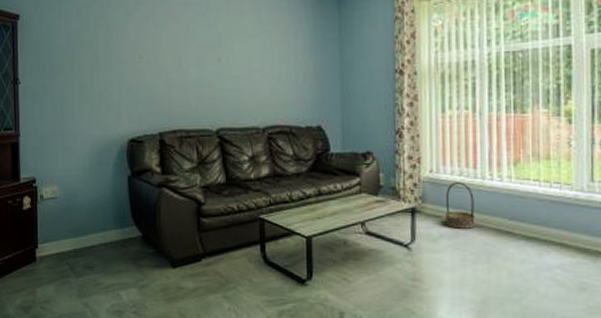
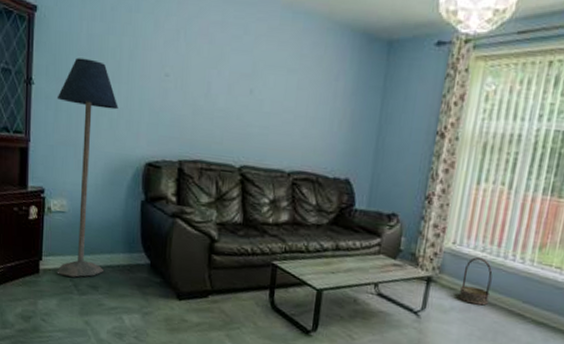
floor lamp: none [42,53,99,260] -> present [56,57,118,277]

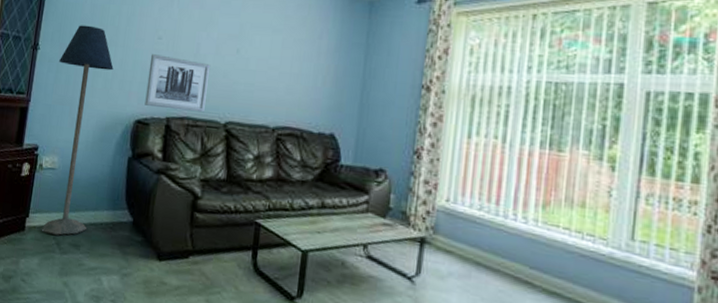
wall art: none [155,93,223,156] -> present [144,54,211,113]
basket: present [459,257,493,306] -> none [457,216,493,271]

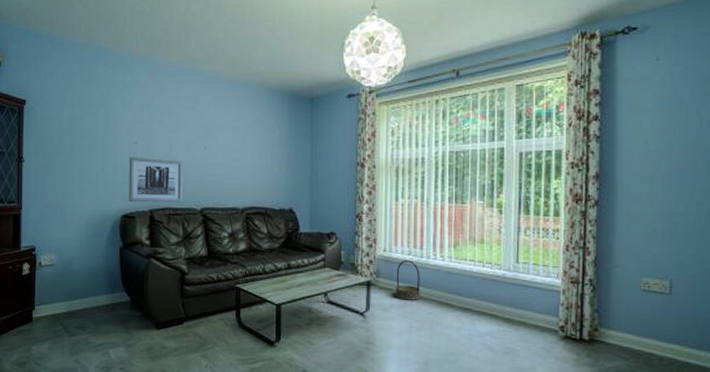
floor lamp: present [41,25,114,235] -> none [44,137,96,321]
basket: none [457,216,493,271] -> present [396,260,420,300]

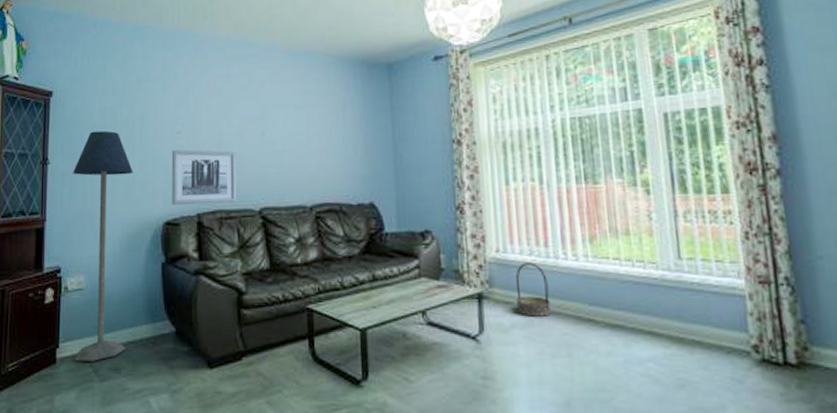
floor lamp: none [44,137,96,321] -> present [72,130,133,362]

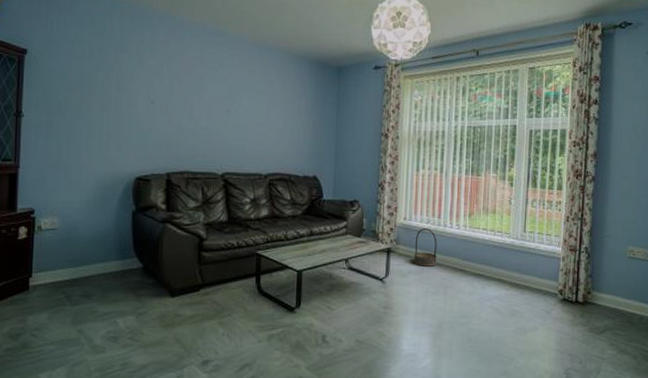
floor lamp: present [72,130,133,362] -> none [47,92,108,289]
wall art: present [171,149,237,205] -> none [144,117,205,167]

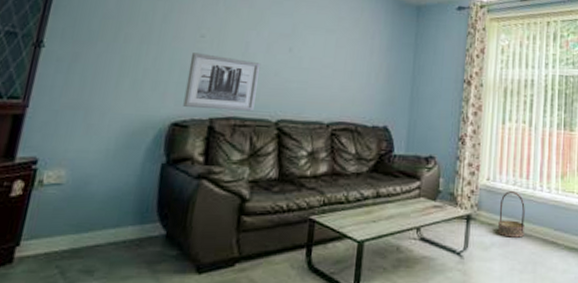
wall art: none [144,117,205,167] -> present [183,53,261,112]

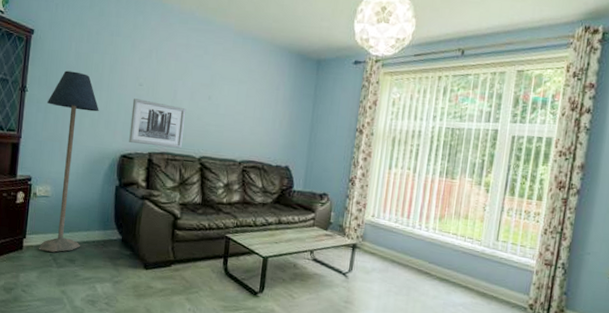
floor lamp: none [38,20,145,262] -> present [38,70,99,252]
basket: present [498,191,525,238] -> none [379,227,404,267]

